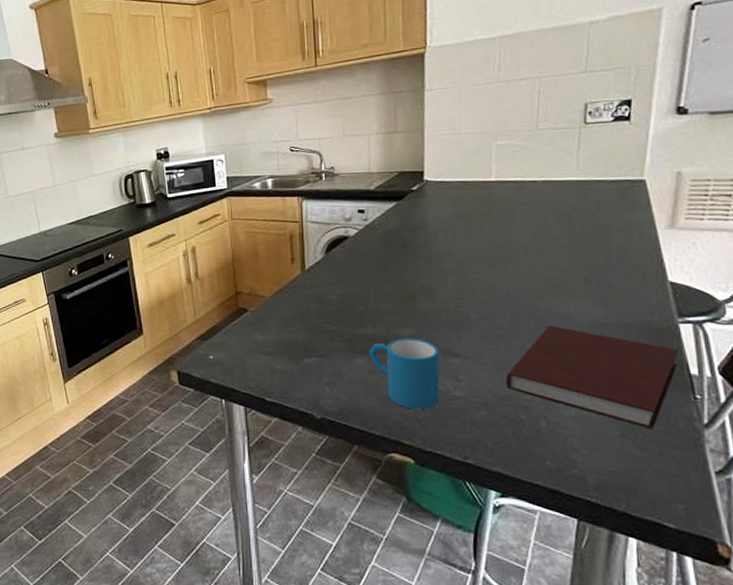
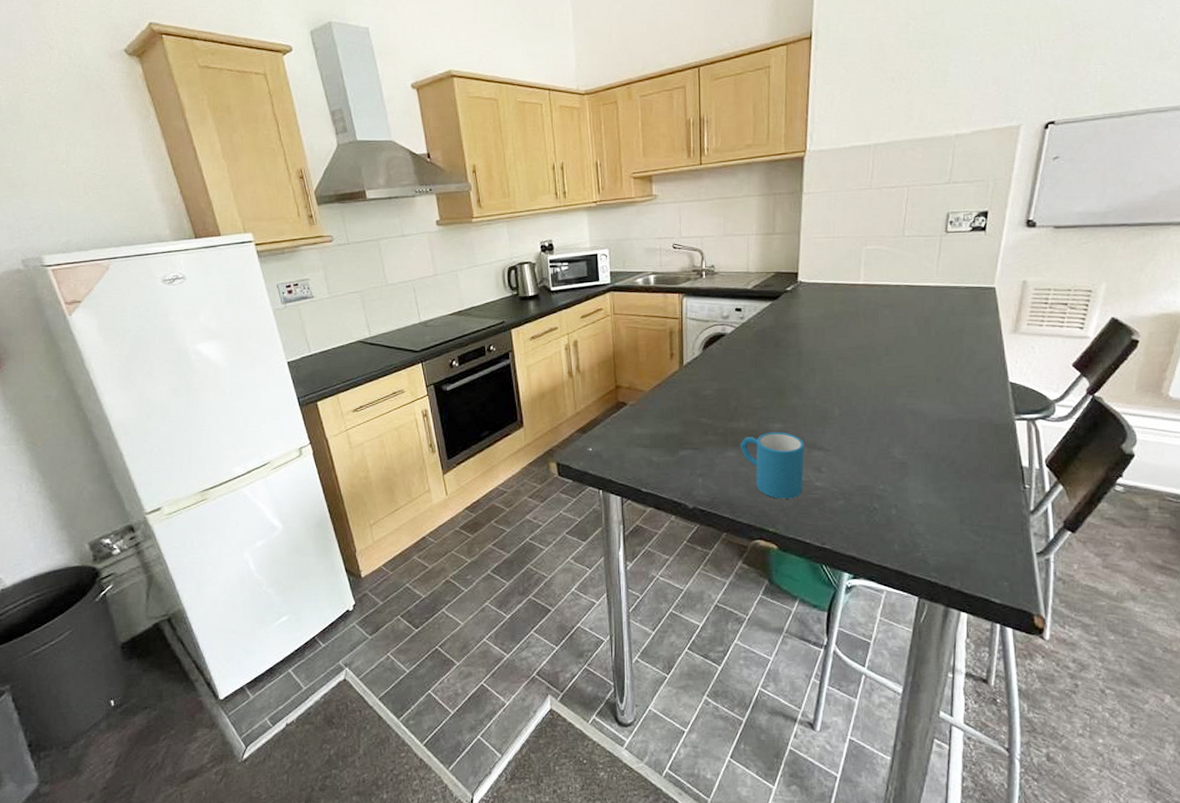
notebook: present [505,326,679,429] -> none [863,421,1014,516]

